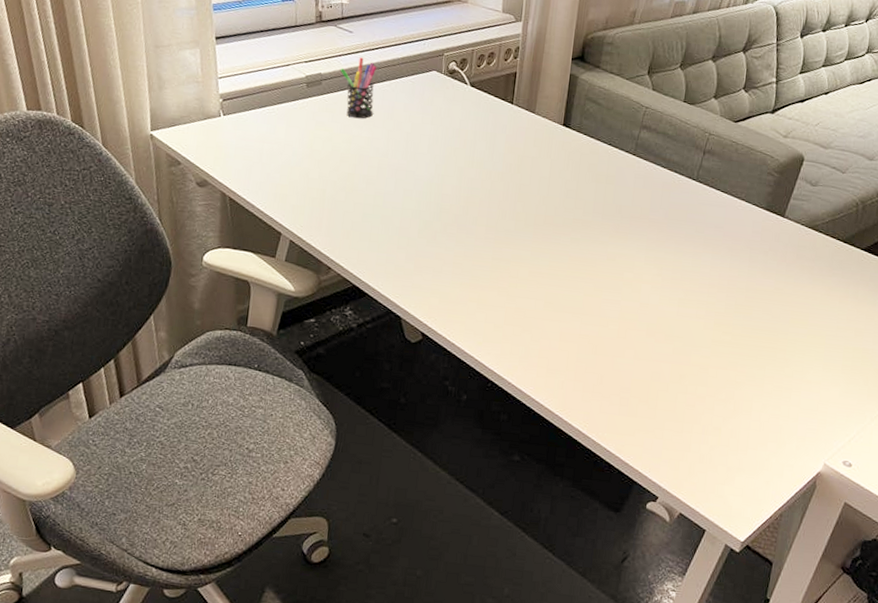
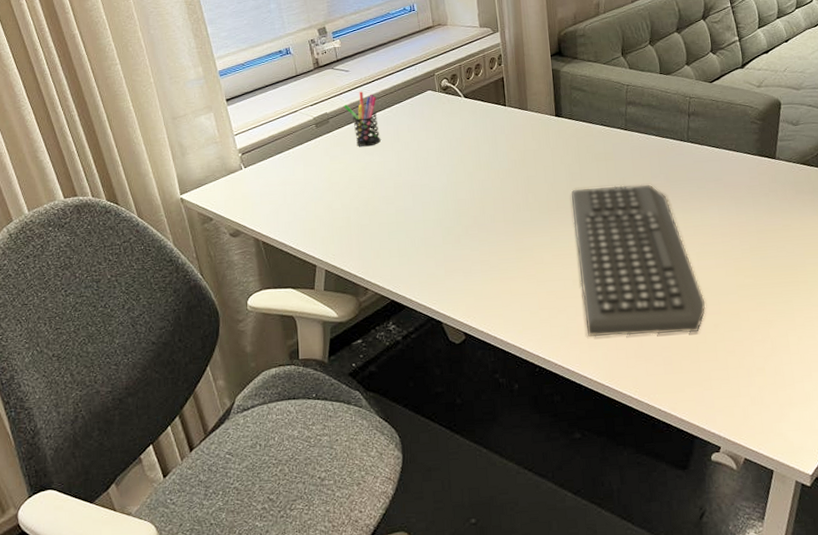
keyboard: none [548,207,677,379] -> present [572,184,706,337]

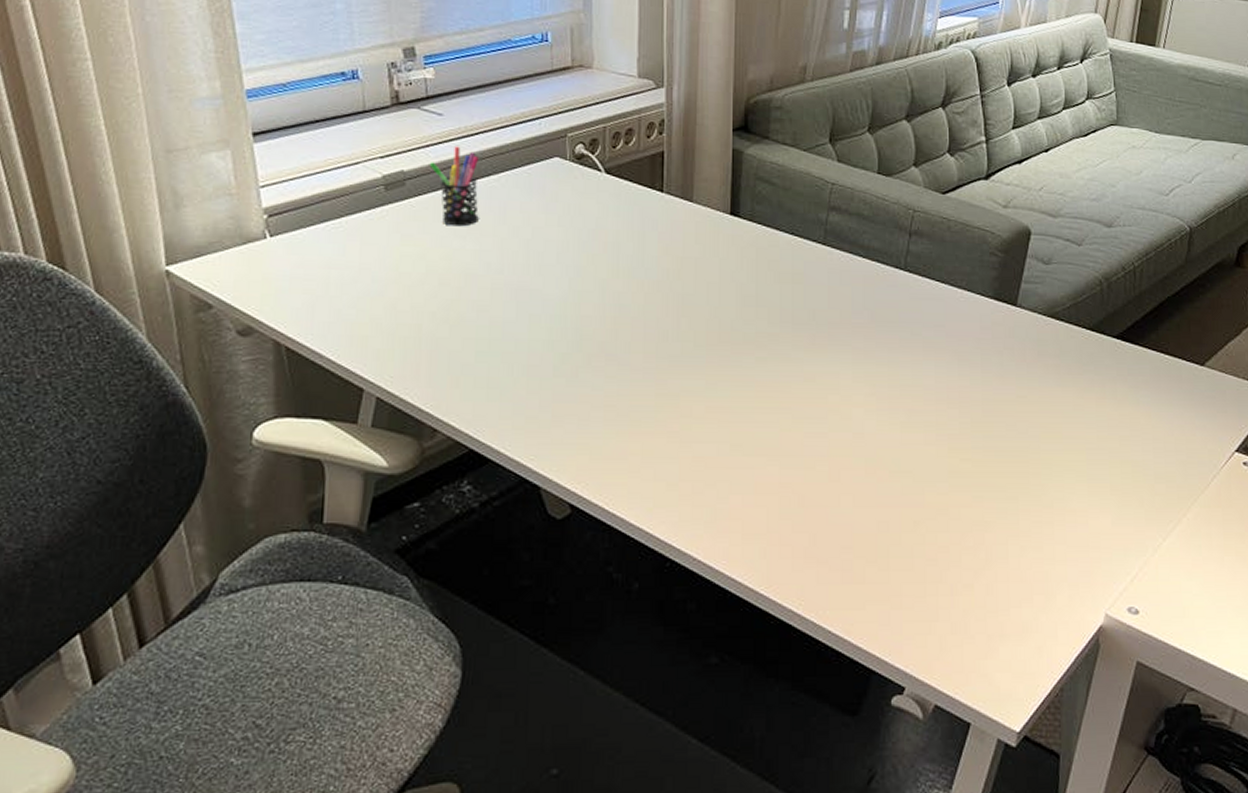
keyboard: present [572,184,706,337] -> none [740,318,905,530]

